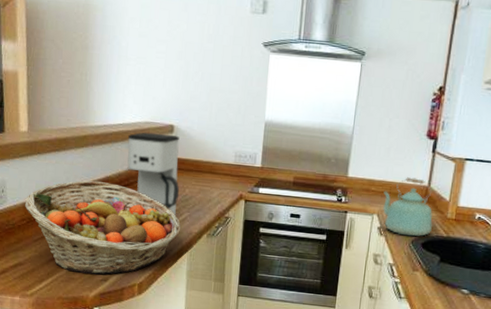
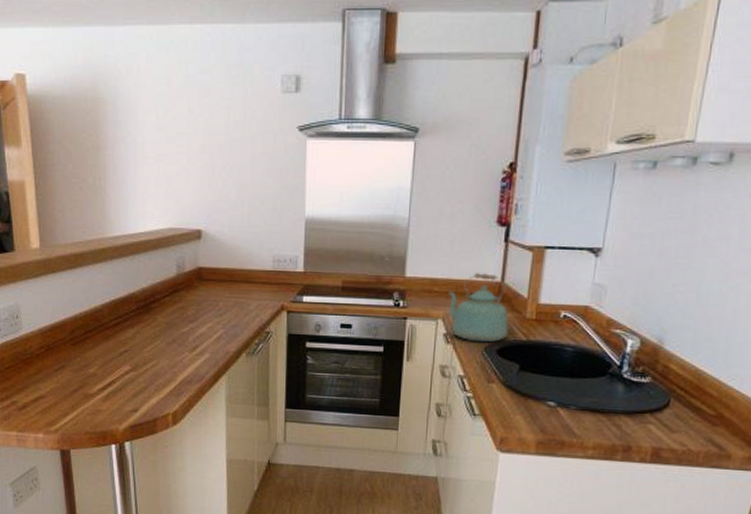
fruit basket: present [25,180,181,275] -> none [42,299,216,405]
coffee maker: present [127,132,180,215] -> none [150,240,213,333]

